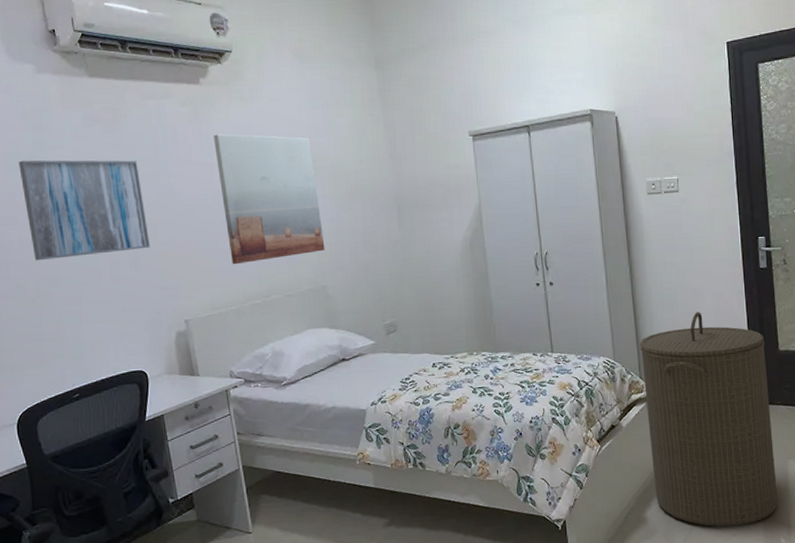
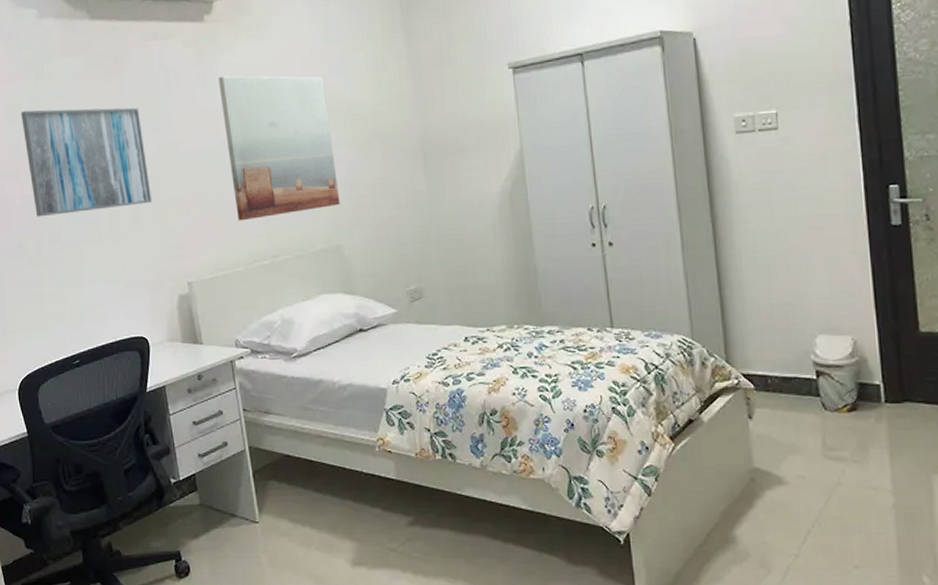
laundry hamper: present [639,312,778,527] -> none [726,280,919,557]

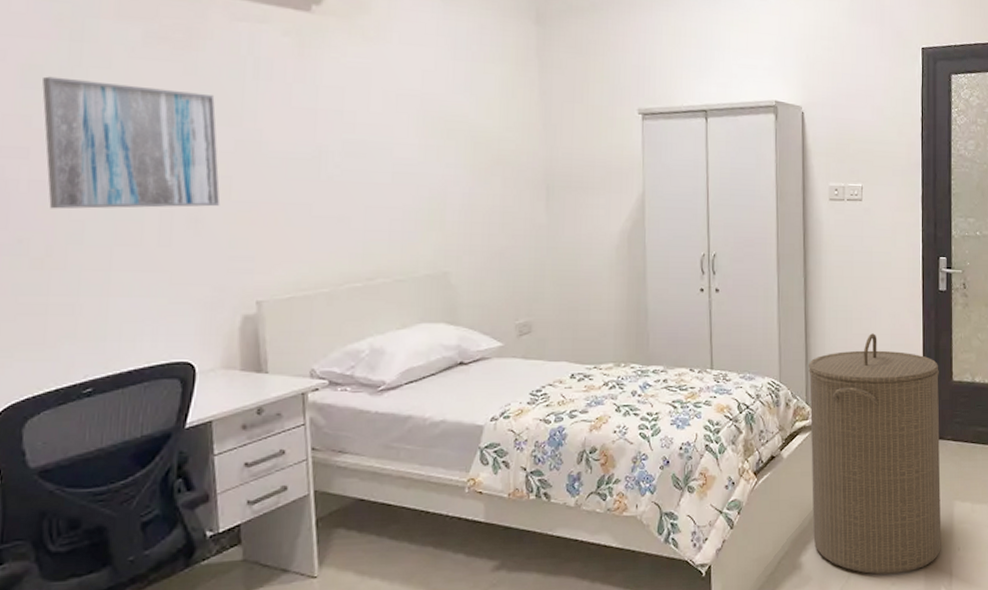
wall art: present [218,75,340,221] -> none [321,75,452,237]
laundry hamper: none [726,280,919,557] -> present [809,333,941,575]

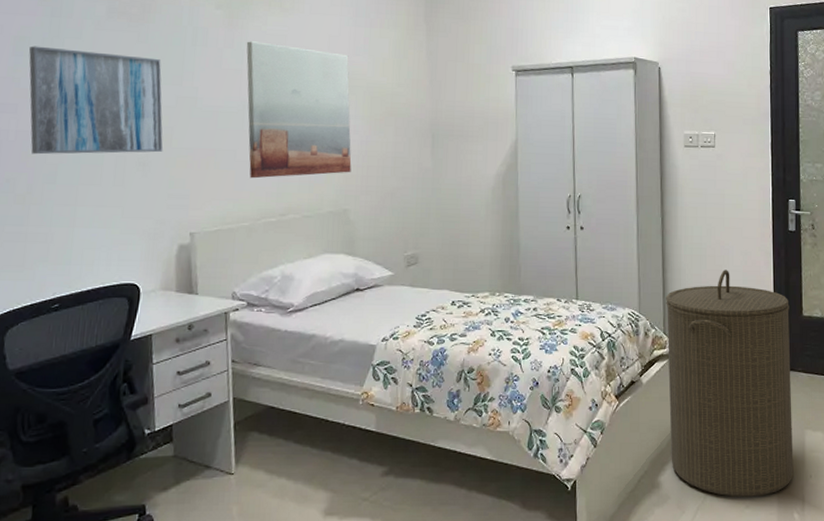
wall art: none [321,75,452,237] -> present [246,41,352,179]

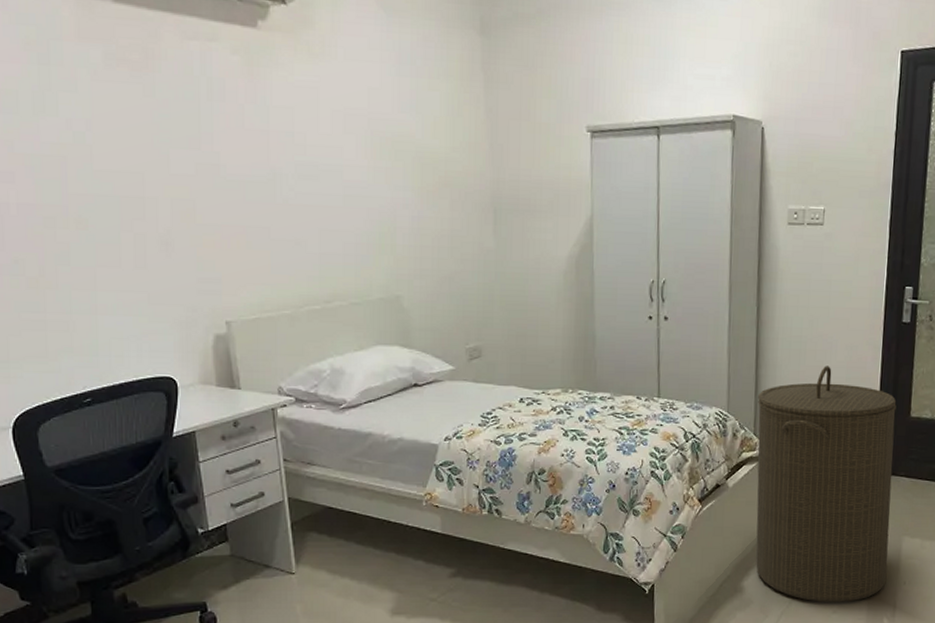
wall art: present [29,46,164,155] -> none [19,101,187,232]
wall art: present [246,41,352,179] -> none [271,95,402,260]

